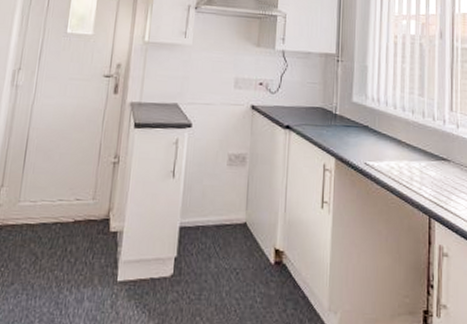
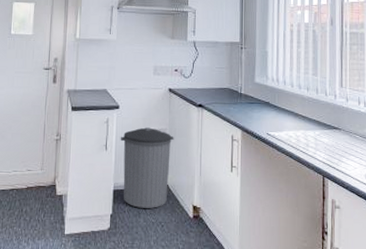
trash can: none [190,151,256,251] -> present [120,127,174,208]

